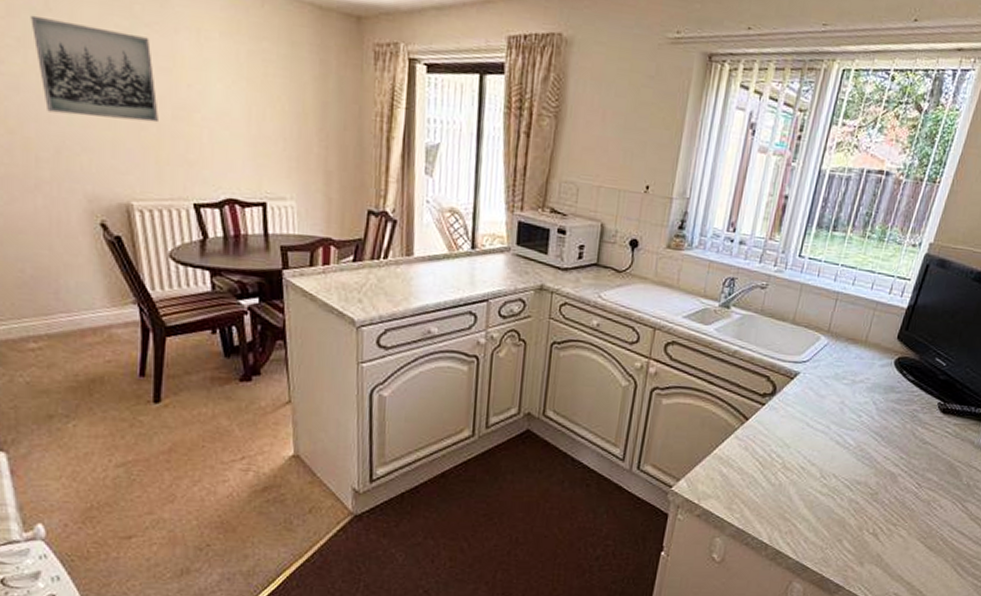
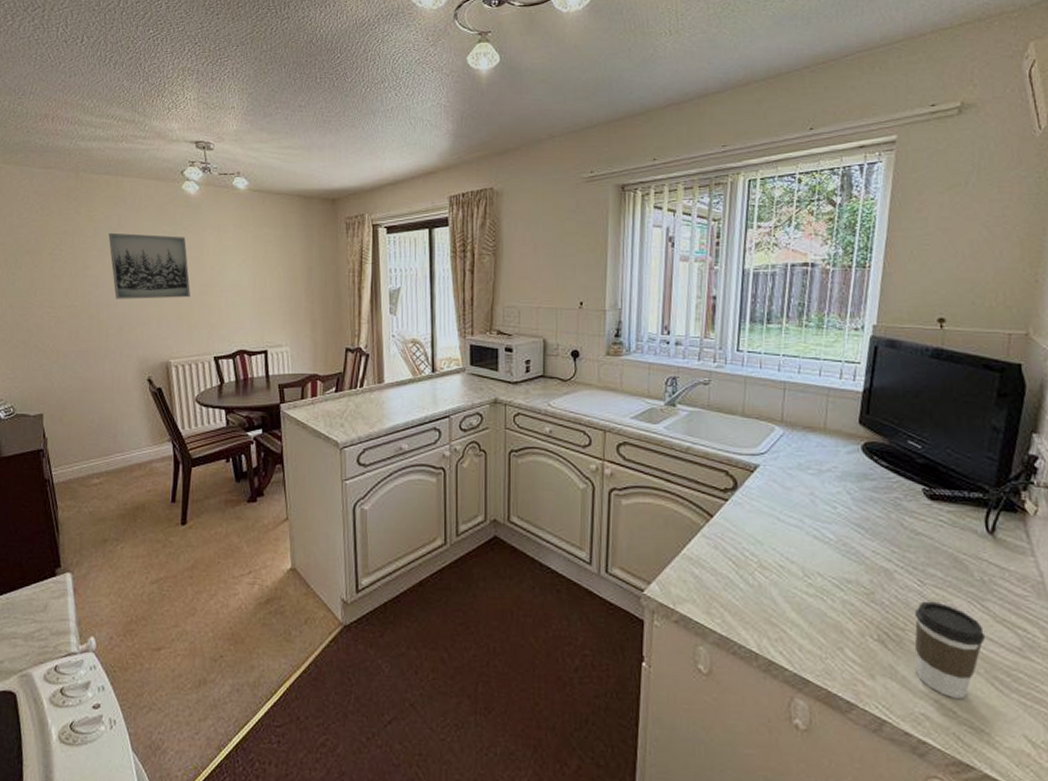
coffee cup: none [897,501,960,581] -> present [914,601,986,698]

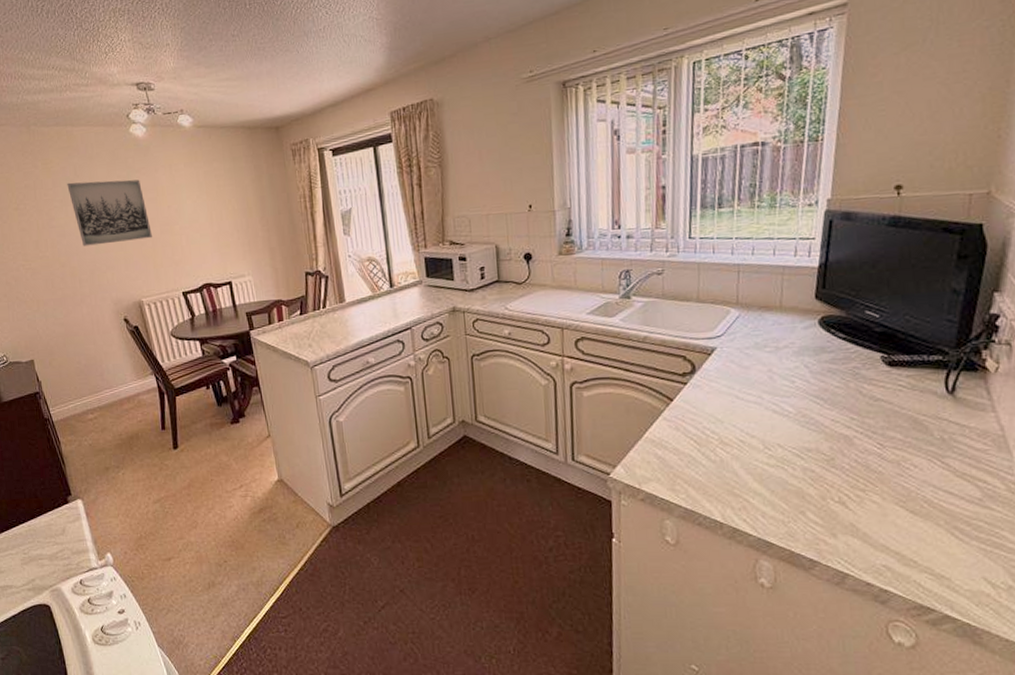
coffee cup: present [914,601,986,698] -> none [875,462,946,549]

